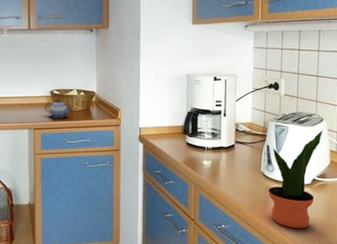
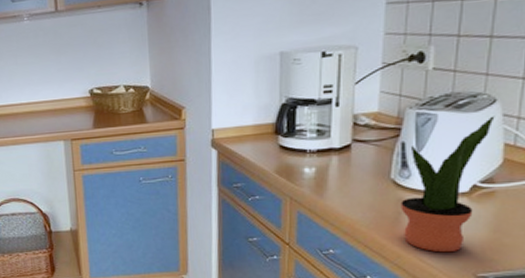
teapot: present [45,99,72,118] -> none [83,99,118,125]

